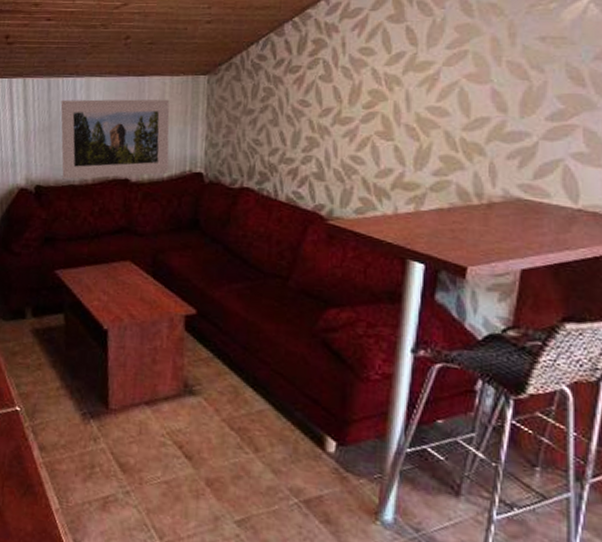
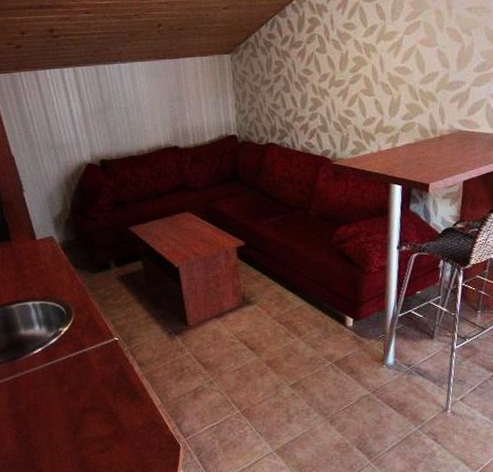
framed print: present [60,99,170,179] -> none [110,76,210,151]

